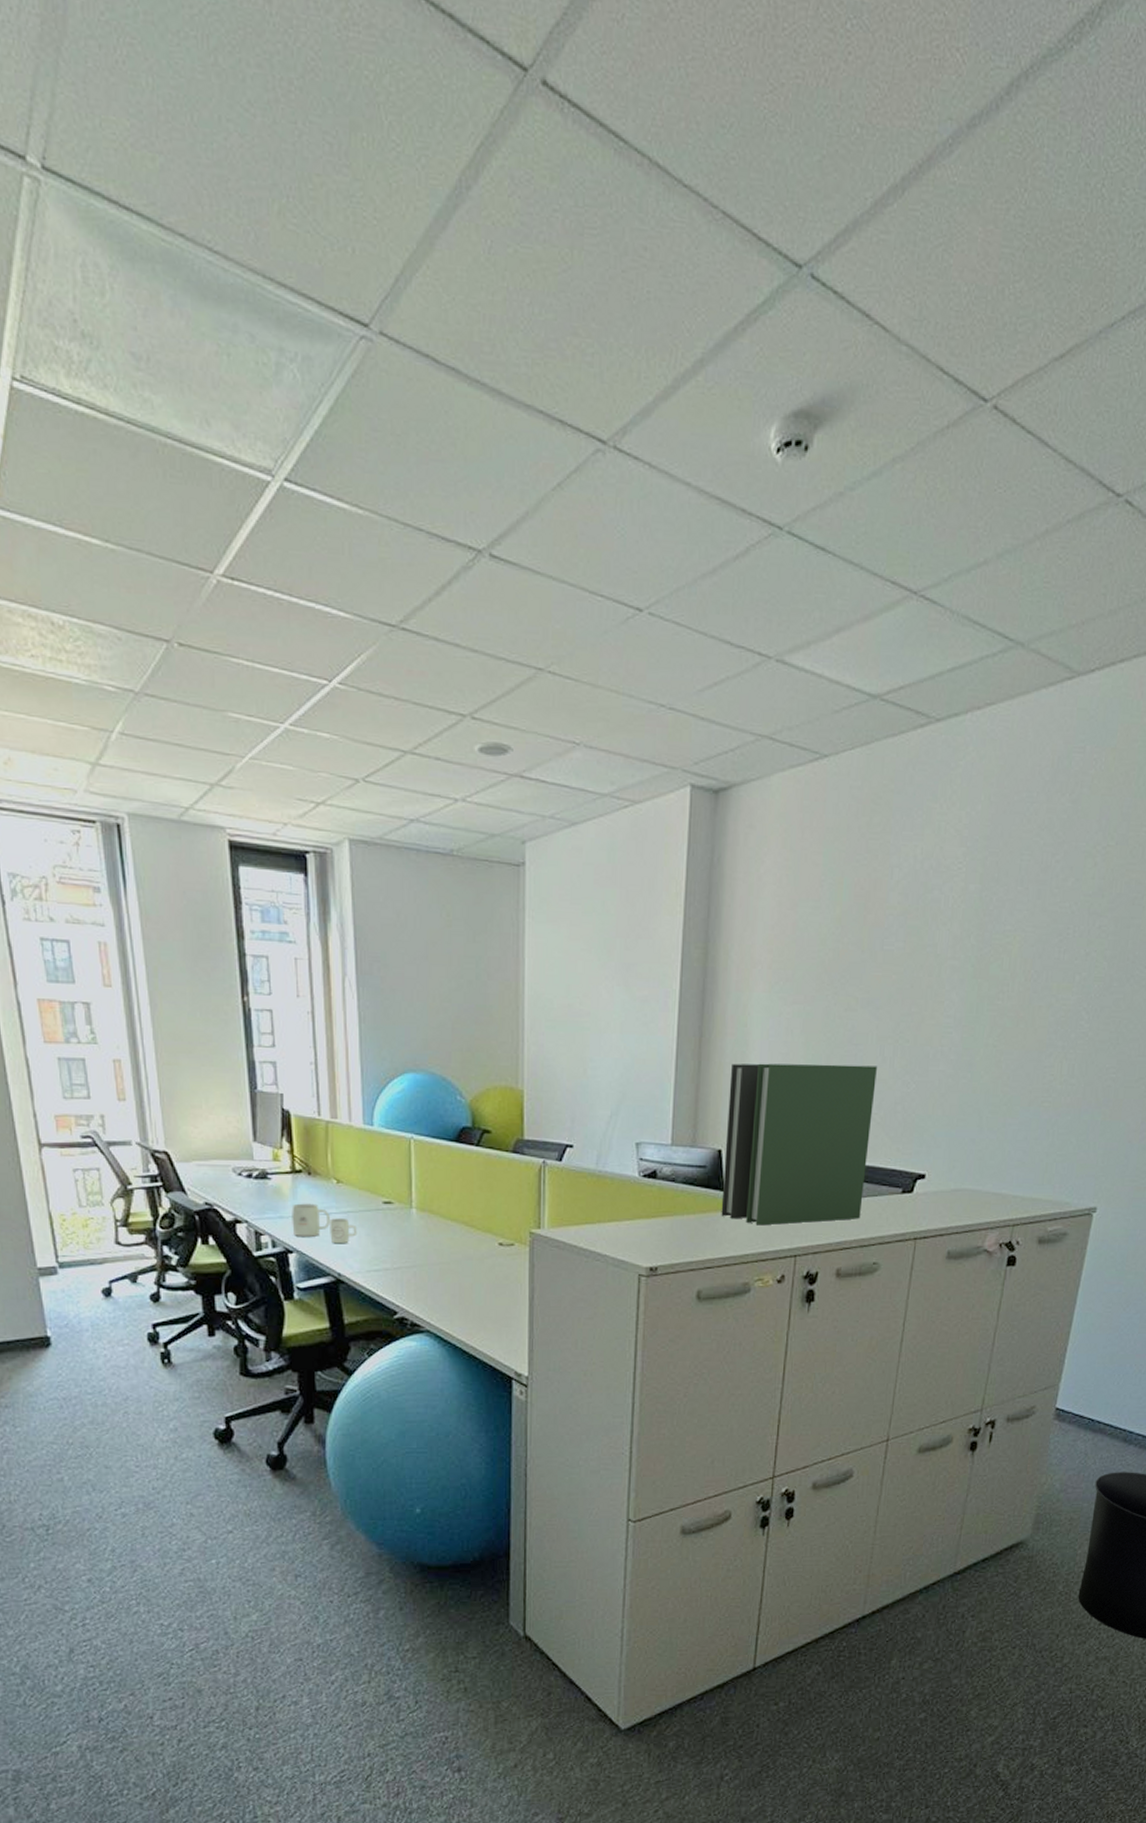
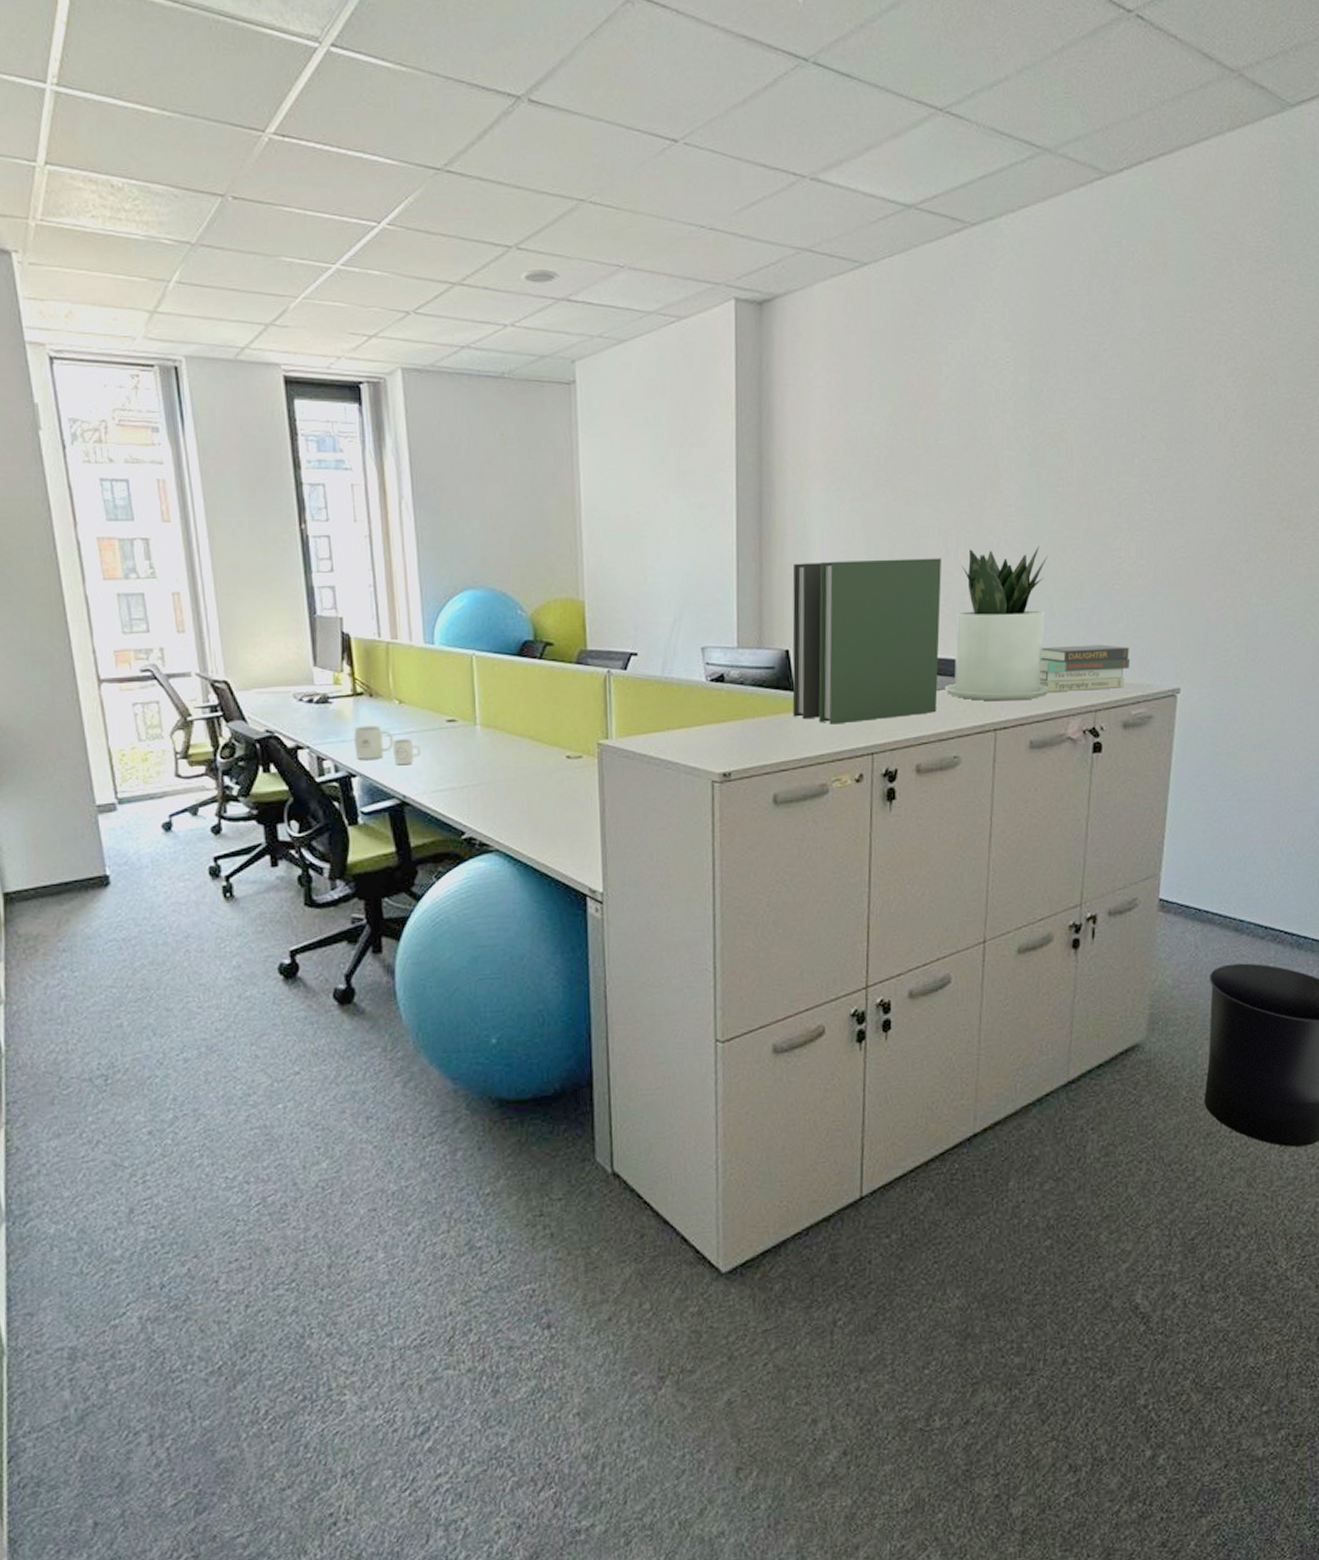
planter: none [870,1058,983,1212] -> present [944,545,1050,702]
books: none [962,1160,1052,1205] -> present [1039,644,1131,692]

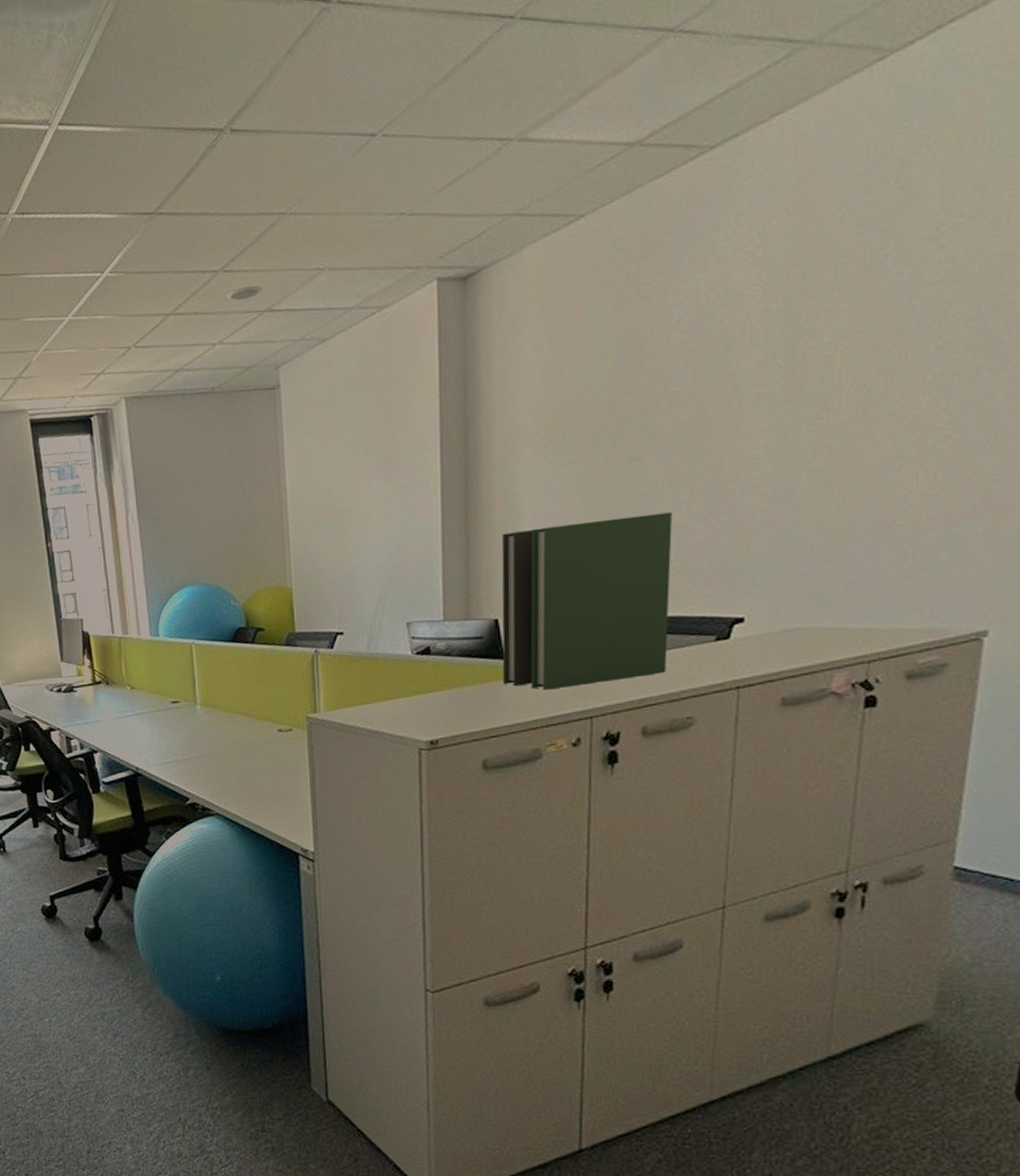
mug: present [354,725,393,760] -> none [94,709,127,738]
mug: present [393,739,422,766] -> none [127,719,151,742]
planter: present [944,545,1050,702] -> none [676,486,809,658]
books: present [1039,644,1131,692] -> none [795,588,918,644]

